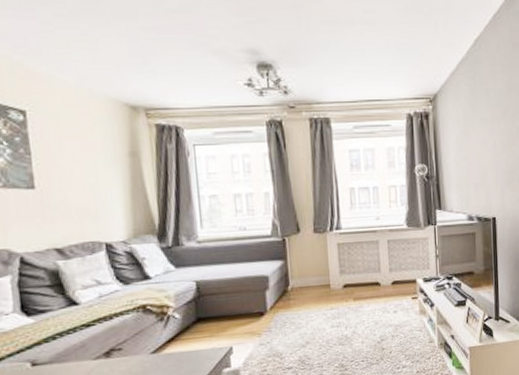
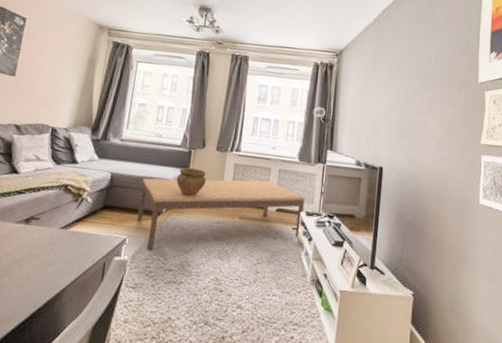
coffee table: none [235,255,421,354] -> present [136,178,306,251]
ceramic pot: none [275,257,309,289] -> present [176,167,206,197]

